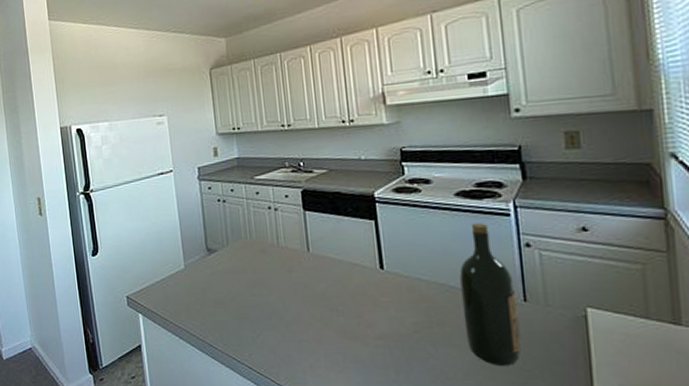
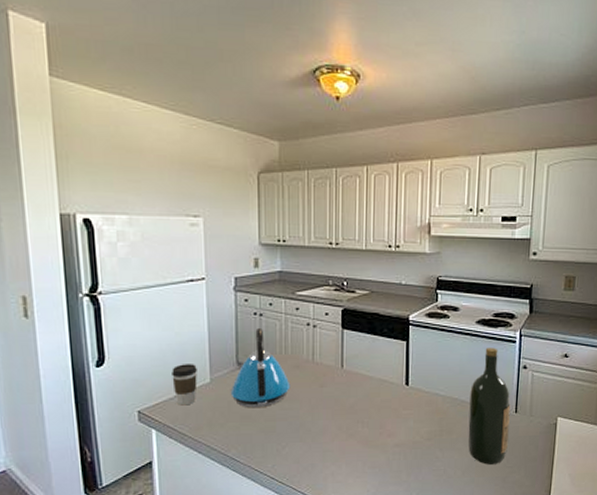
coffee cup: none [151,251,174,291] -> present [172,364,198,406]
kettle: none [203,213,259,294] -> present [230,327,291,408]

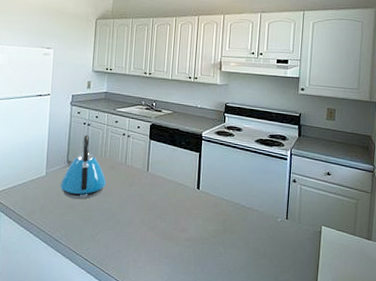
coffee cup: present [172,364,198,406] -> none [17,159,37,193]
wine bottle: present [467,347,511,465] -> none [246,162,283,263]

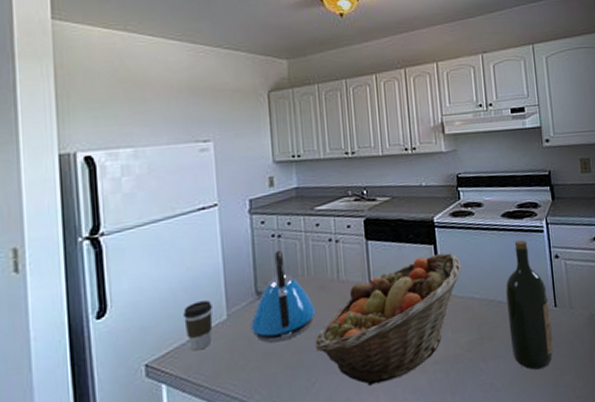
coffee cup: none [17,159,37,193] -> present [183,300,213,351]
fruit basket: none [102,160,218,245] -> present [315,252,462,386]
wine bottle: none [246,162,283,263] -> present [505,240,553,370]

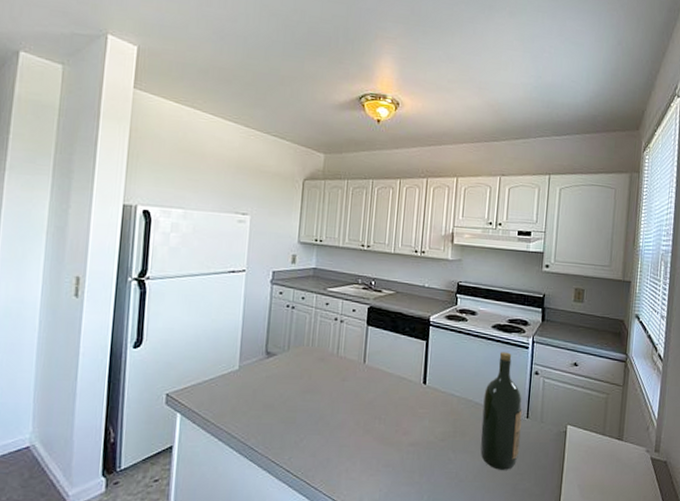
coffee cup: present [183,300,213,351] -> none [203,350,228,391]
kettle: present [250,250,316,343] -> none [256,319,314,398]
fruit basket: present [315,252,462,386] -> none [308,349,448,452]

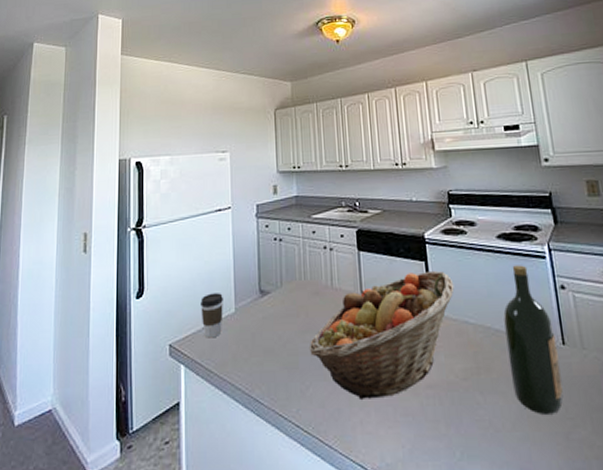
coffee cup: none [203,350,228,391] -> present [200,293,223,338]
fruit basket: none [308,349,448,452] -> present [310,270,454,399]

